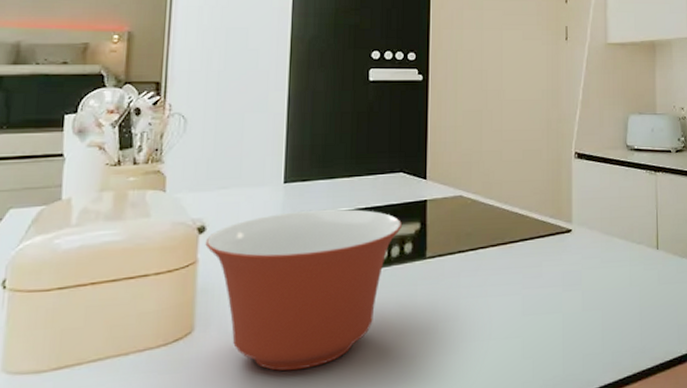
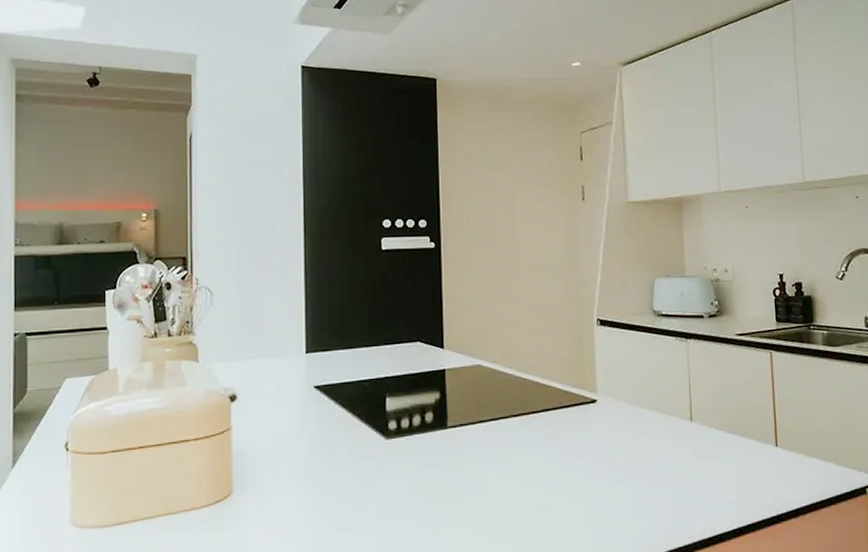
mixing bowl: present [205,209,402,371] -> none [237,378,421,534]

